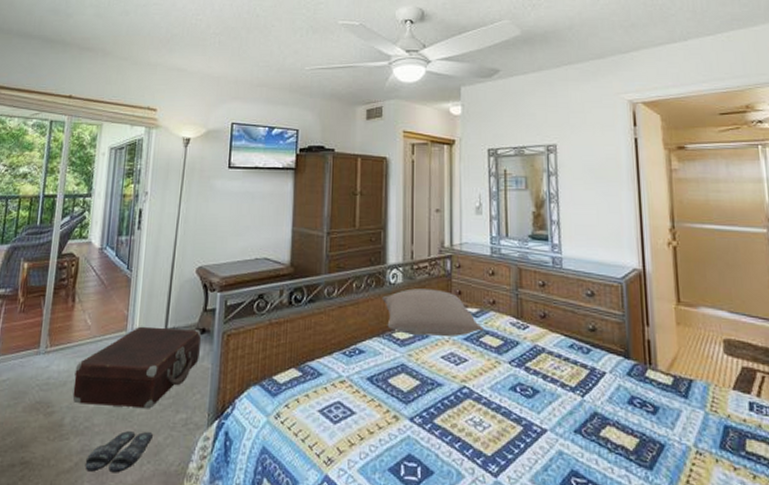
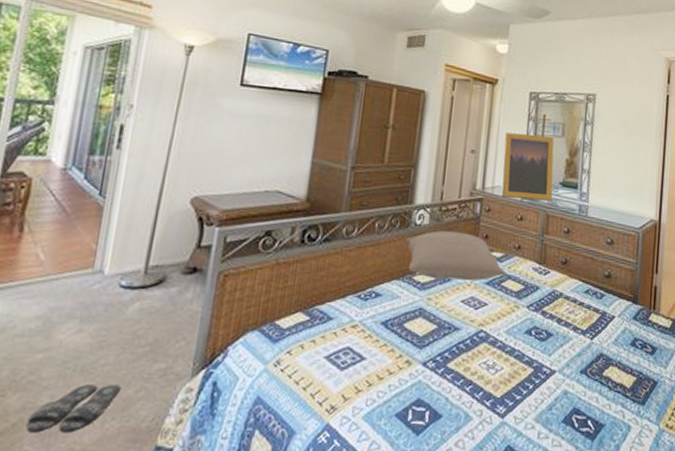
suitcase: present [72,326,201,409] -> none [13,263,191,359]
picture frame: none [468,190,523,254] -> present [501,133,554,201]

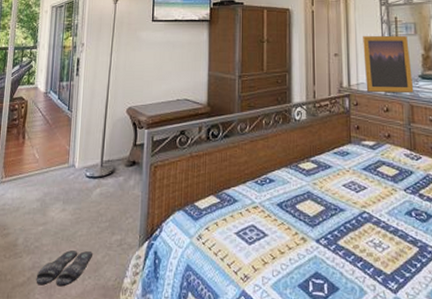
pillow: present [405,230,507,281] -> none [288,124,381,167]

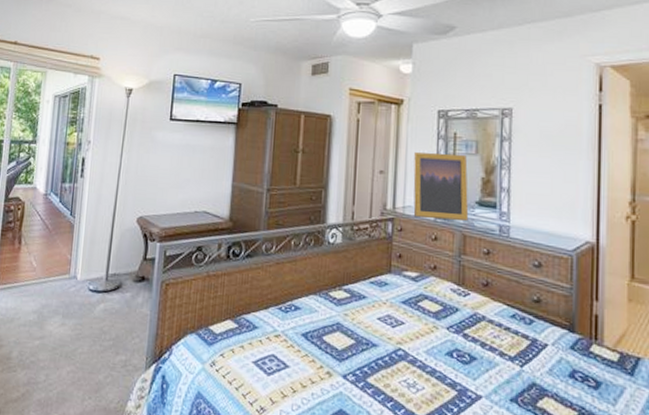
slippers: present [36,250,92,287] -> none [31,368,94,406]

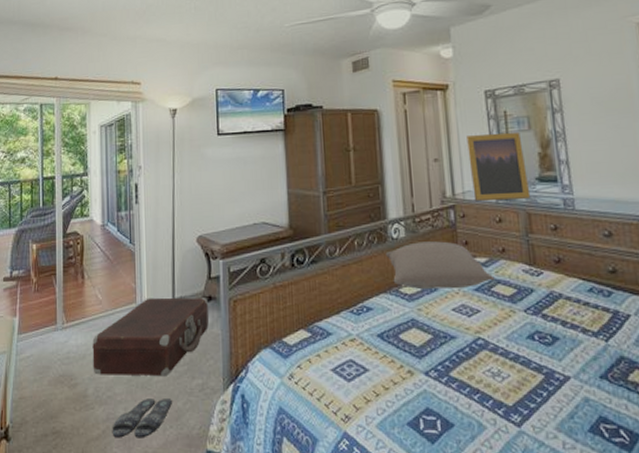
suitcase: none [19,270,141,349] -> present [92,297,209,377]
slippers: none [31,368,94,406] -> present [112,397,172,438]
pillow: none [320,249,423,299] -> present [385,241,495,289]

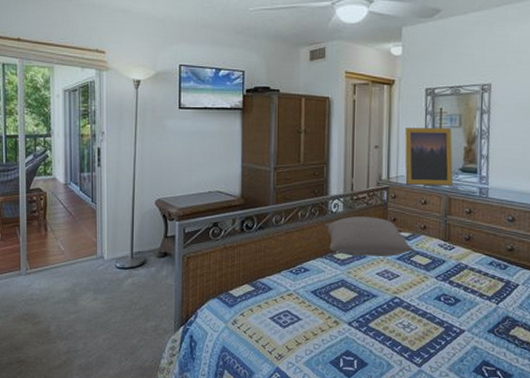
suitcase: present [92,297,209,377] -> none [55,251,163,318]
slippers: present [112,397,172,438] -> none [72,335,128,368]

